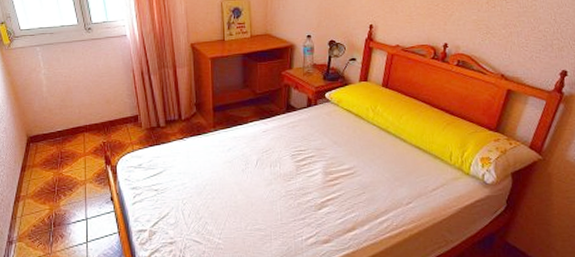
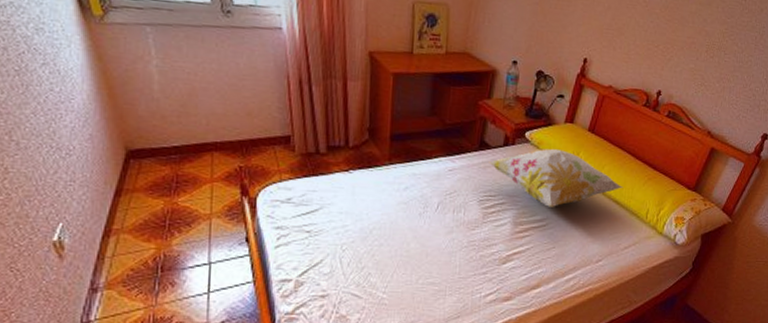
decorative pillow: none [295,105,424,157] -> present [487,149,624,207]

